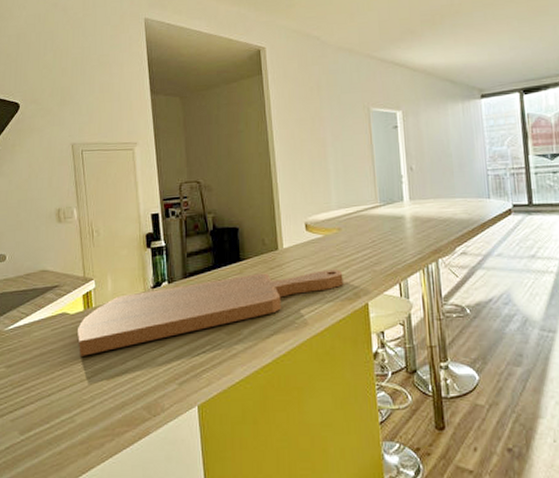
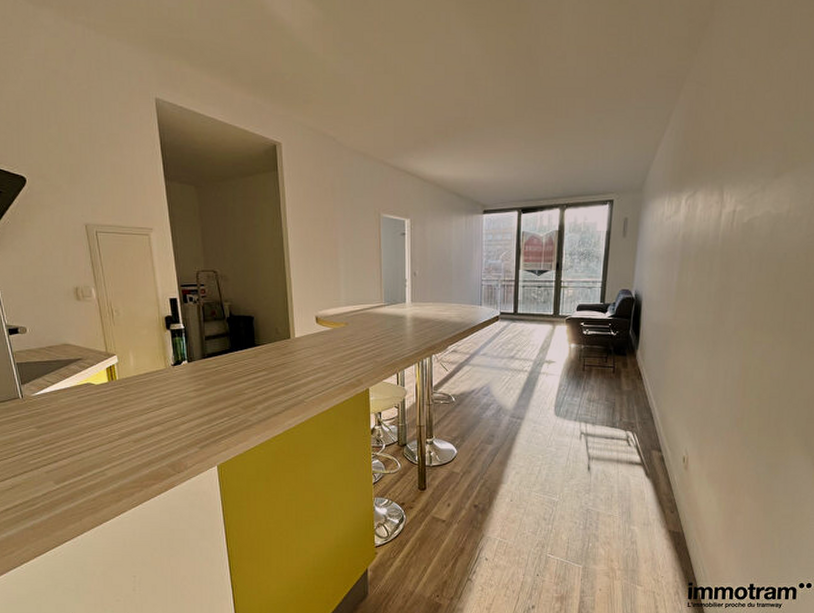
cutting board: present [78,269,344,356] -> none [103,358,348,421]

